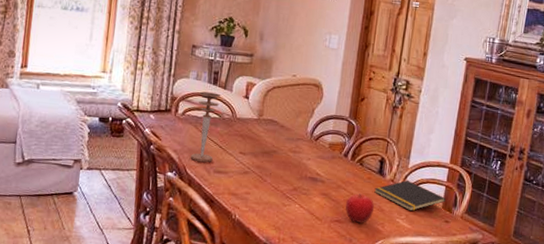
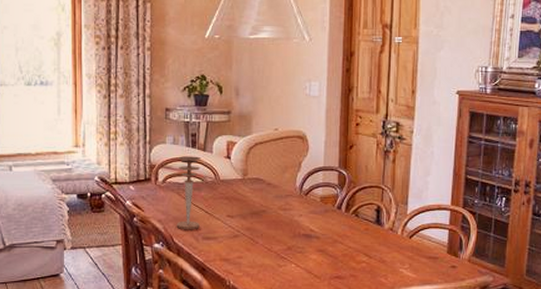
fruit: present [345,193,375,223] -> none [344,246,375,277]
notepad: present [374,180,446,212] -> none [373,227,451,260]

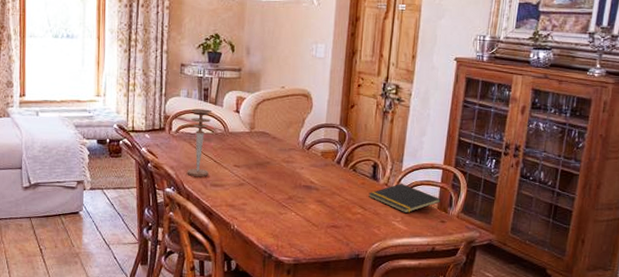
notepad: none [373,227,451,260] -> present [368,183,442,214]

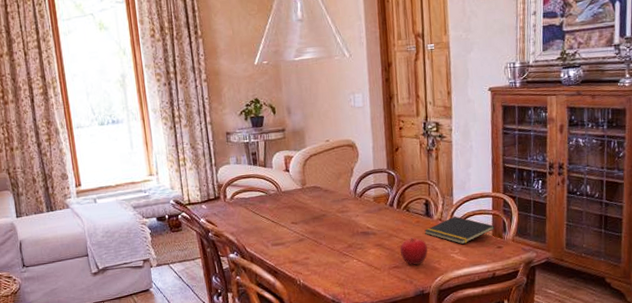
candlestick: present [187,108,212,176] -> none [242,172,268,239]
fruit: none [340,199,370,227] -> present [399,237,428,265]

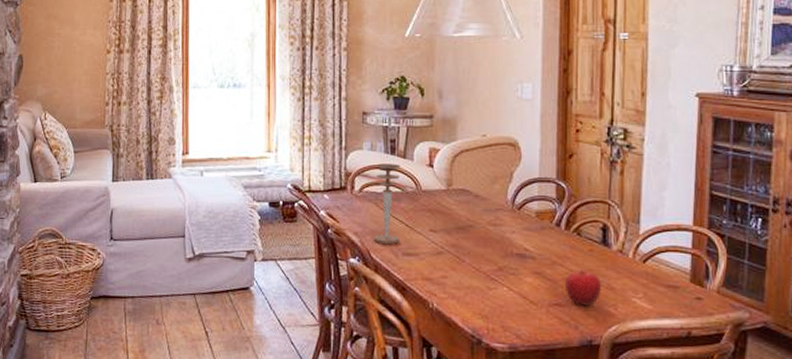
candlestick: none [242,172,268,239] -> present [374,163,401,244]
notepad: present [424,216,495,245] -> none [599,249,695,288]

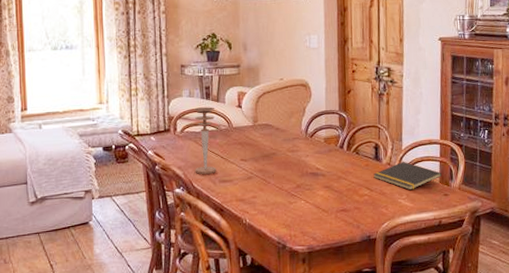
fruit: present [564,270,602,306] -> none [348,181,376,209]
notepad: none [599,249,695,288] -> present [373,161,443,191]

